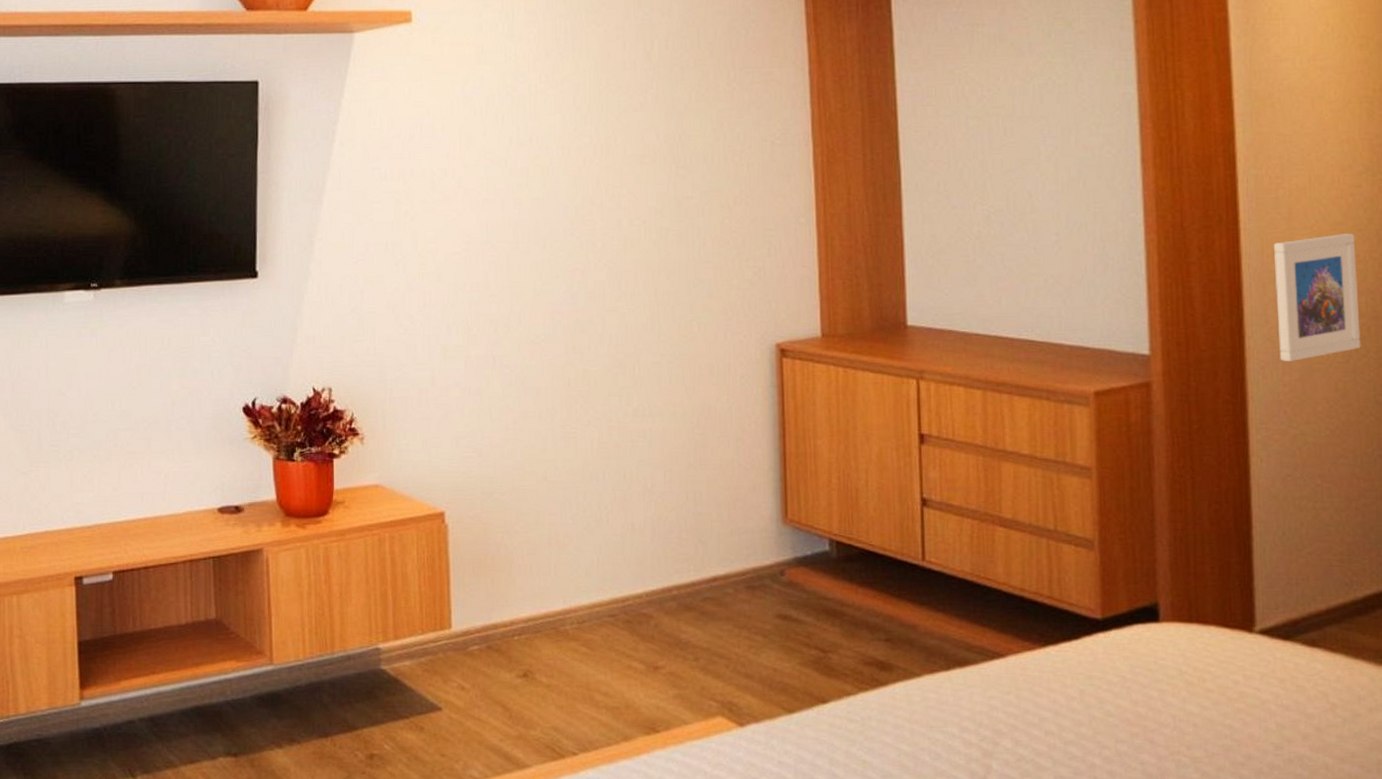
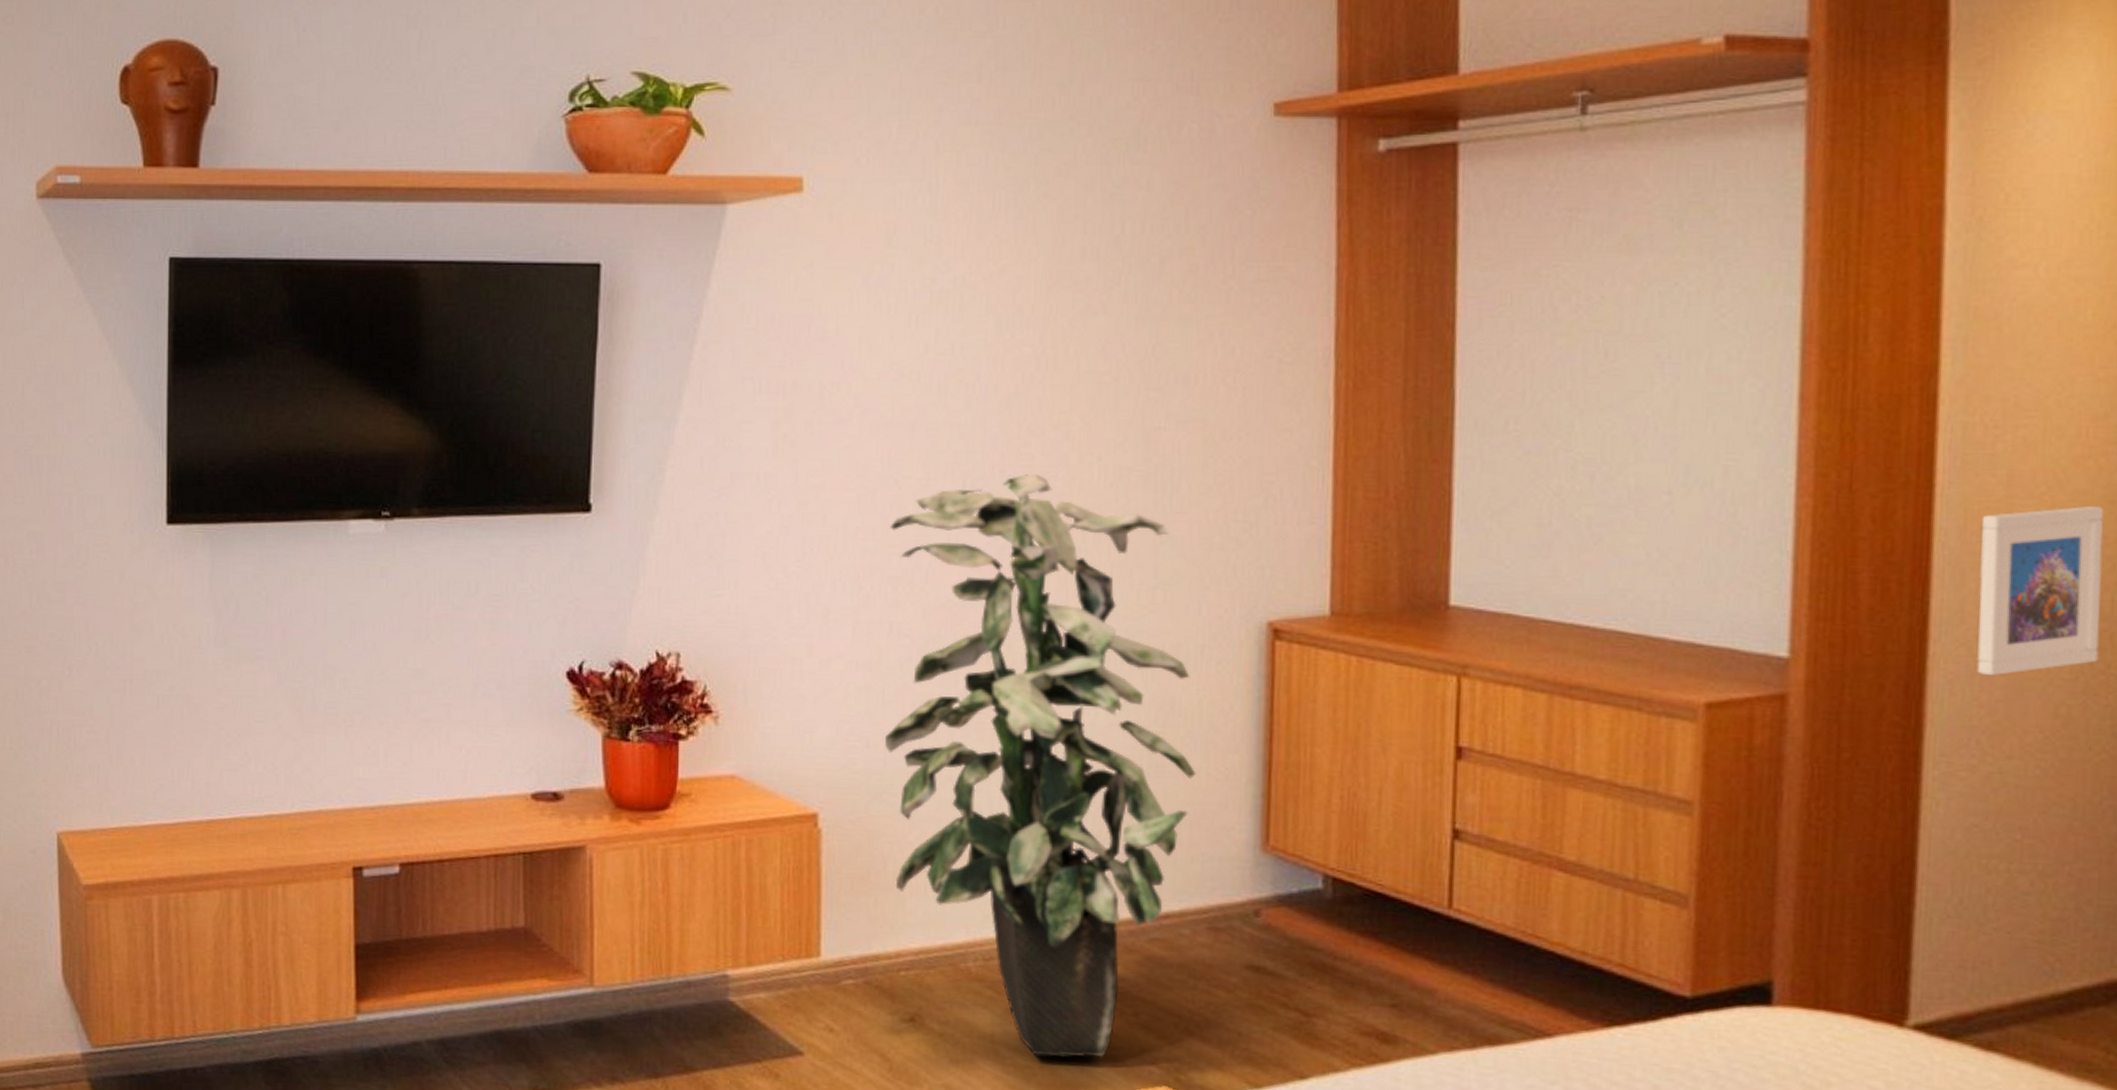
indoor plant: none [490,235,730,698] -> present [884,473,1196,1058]

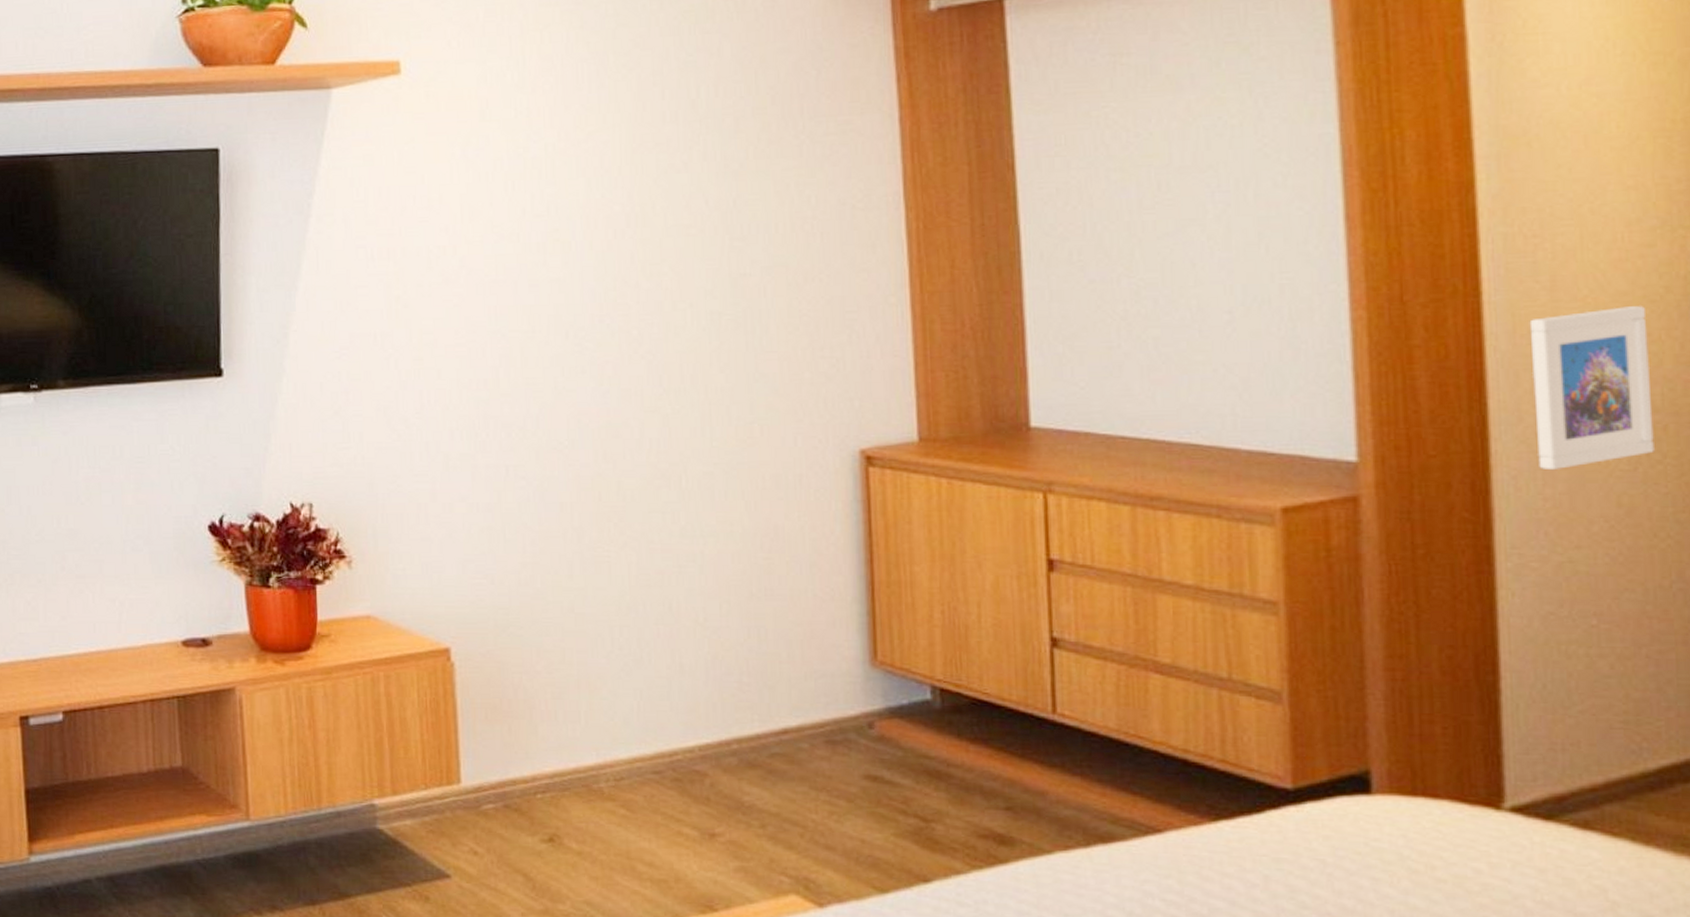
indoor plant: present [884,473,1196,1058] -> none [501,321,803,870]

